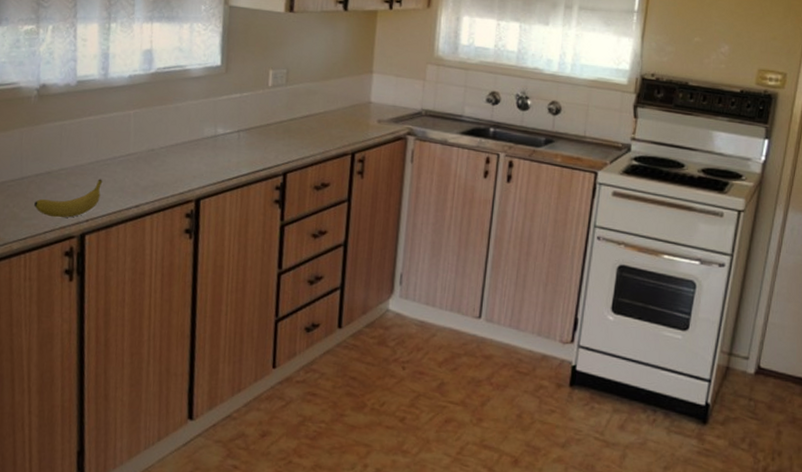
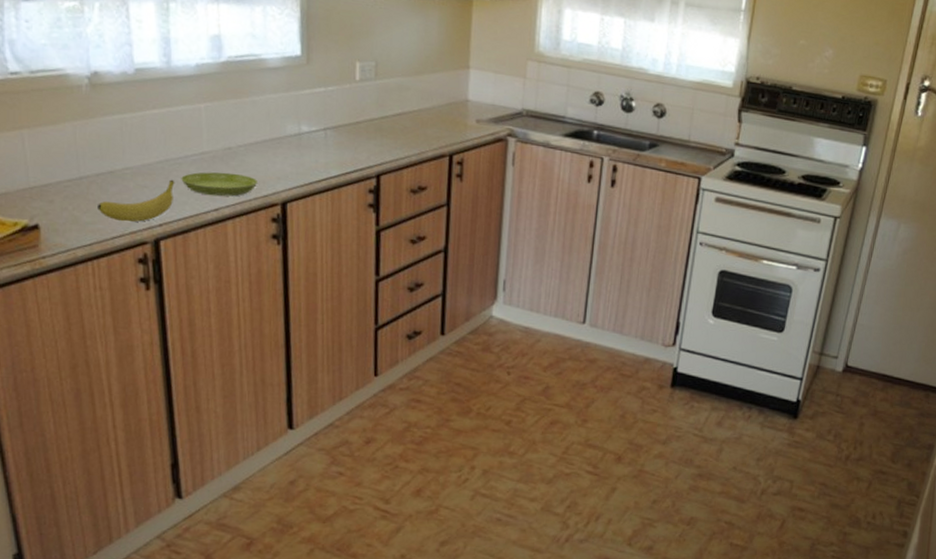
saucer: none [108,171,175,194] -> present [181,172,257,197]

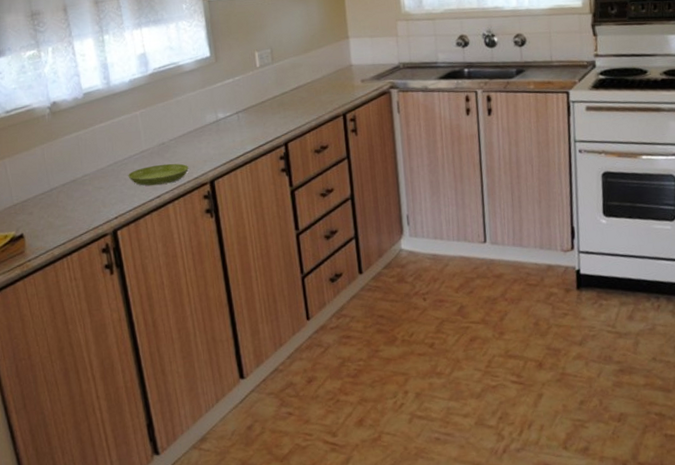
fruit: present [98,179,175,222] -> none [66,178,124,221]

